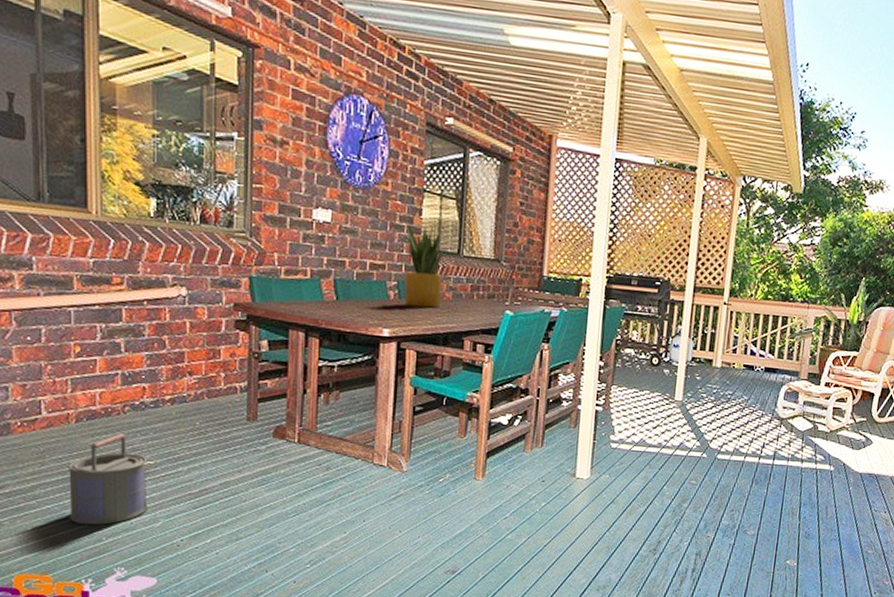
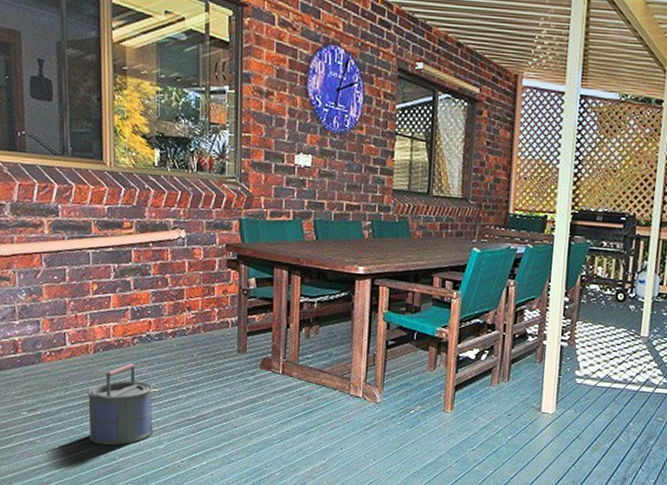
planter: present [404,225,445,308] -> none [377,166,416,247]

